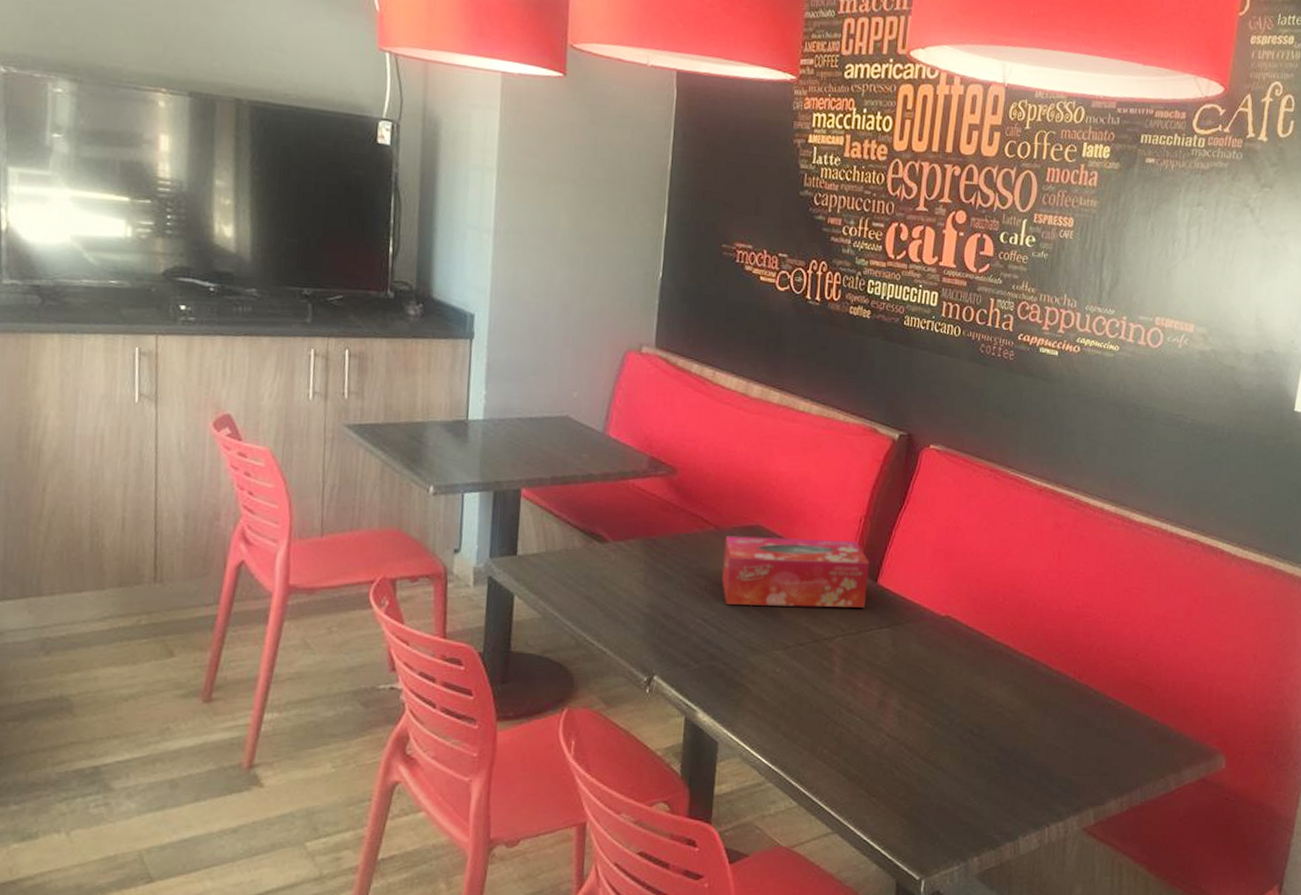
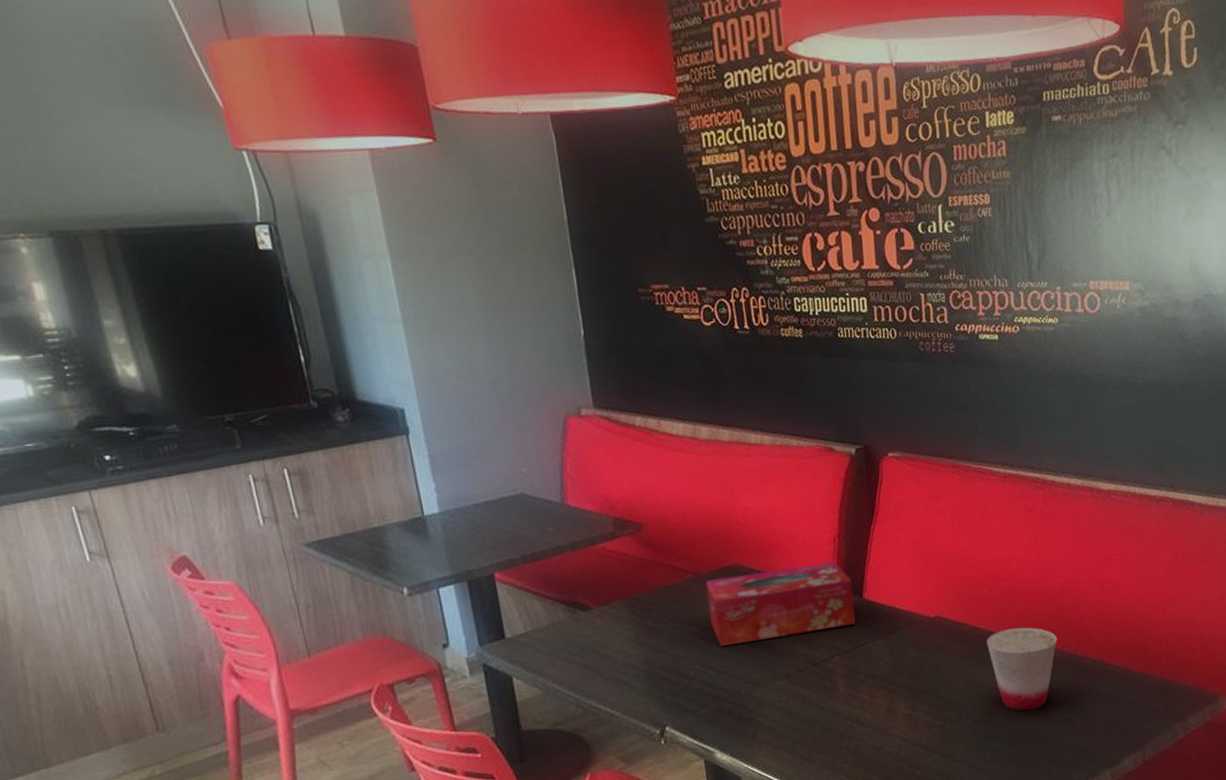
cup: none [992,642,1064,730] -> present [986,627,1058,711]

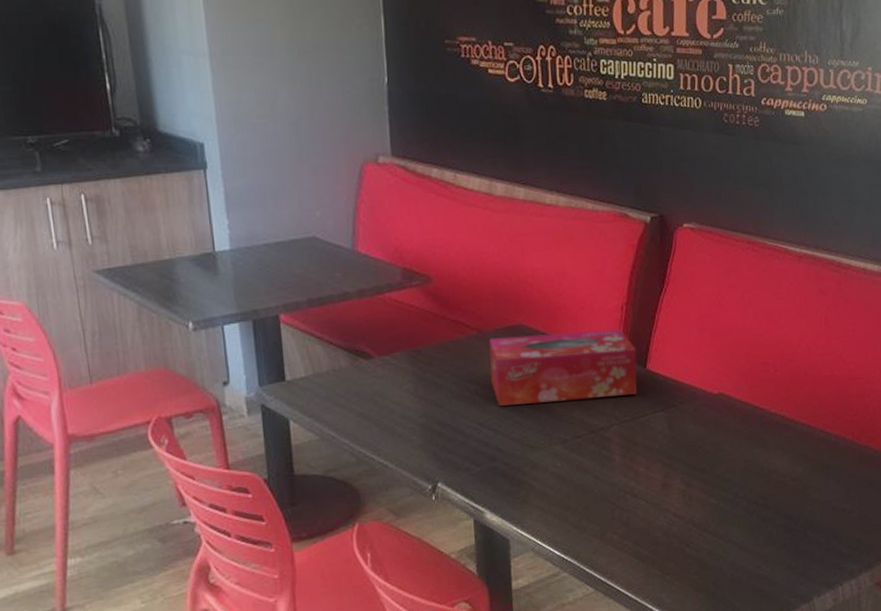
cup: present [986,627,1058,711] -> none [768,411,841,497]

